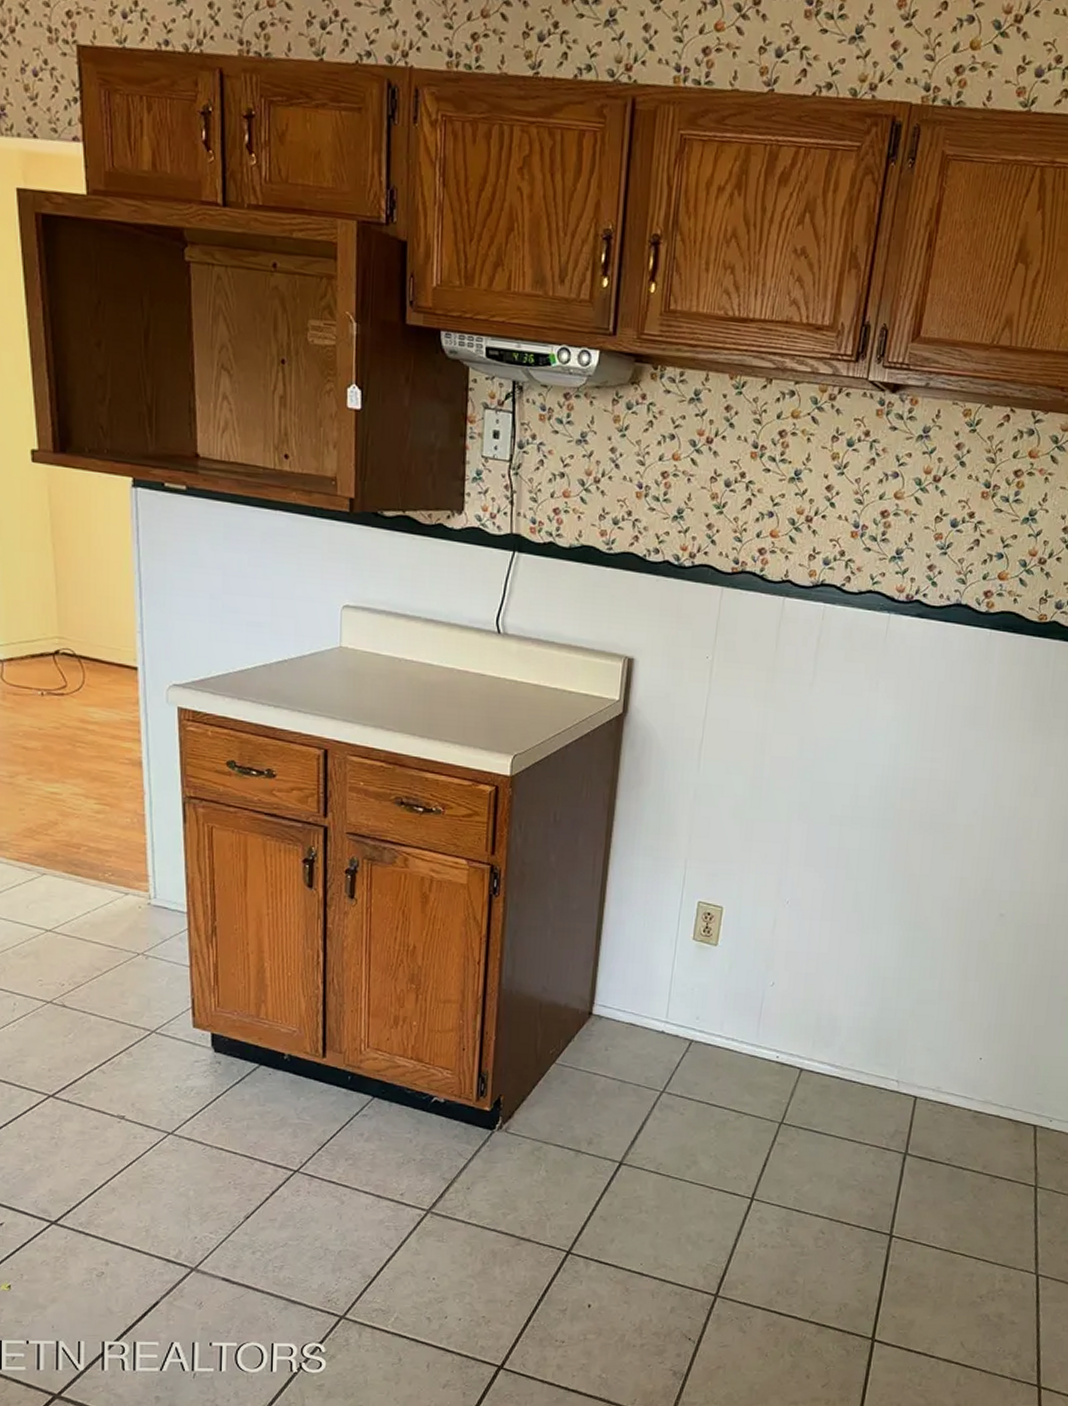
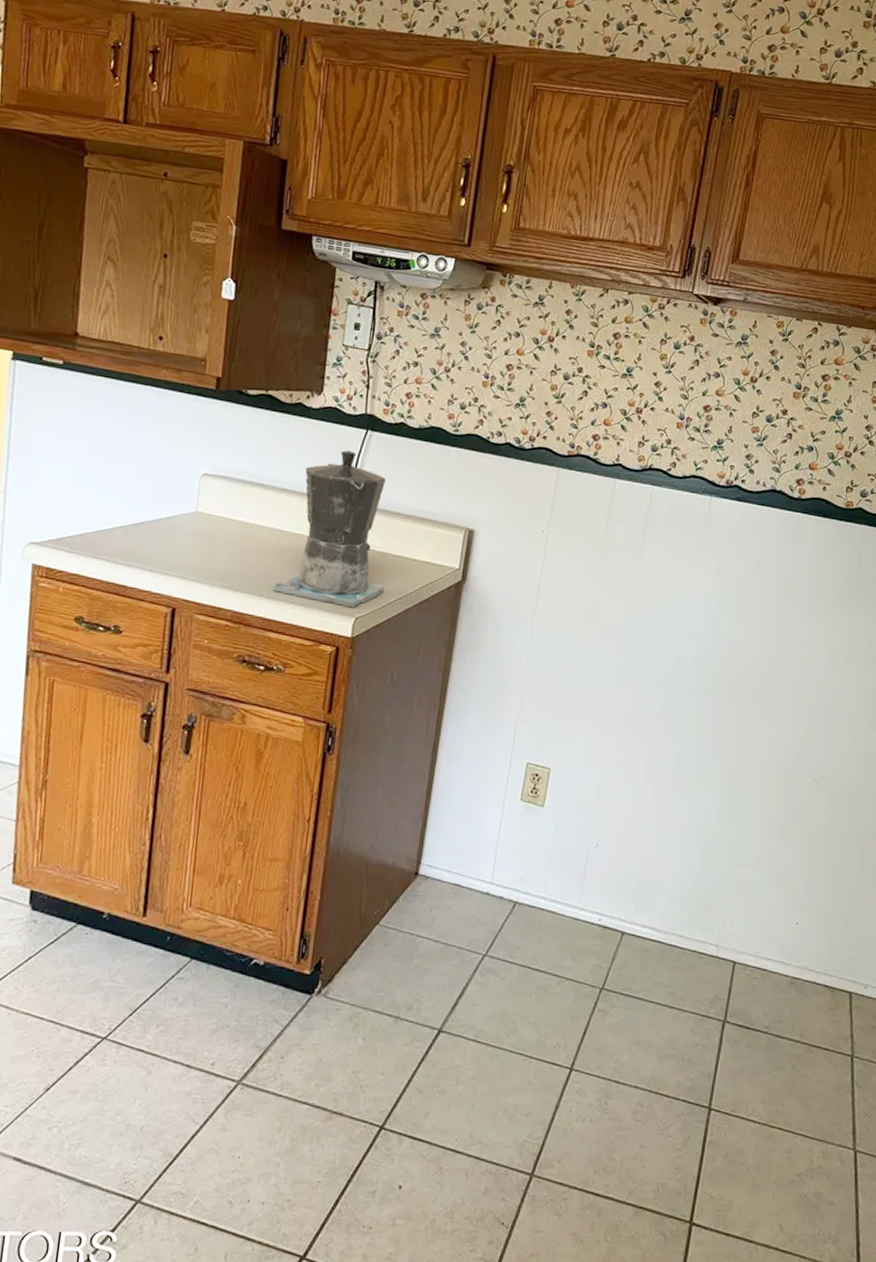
coffee maker: none [425,574,541,745] -> present [272,450,386,608]

